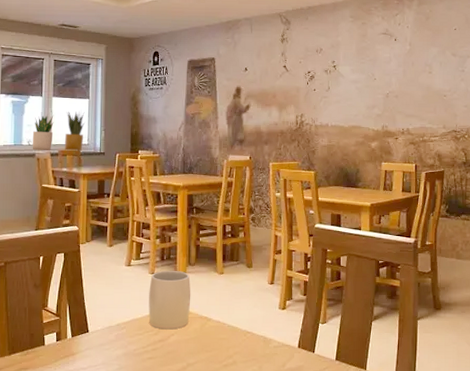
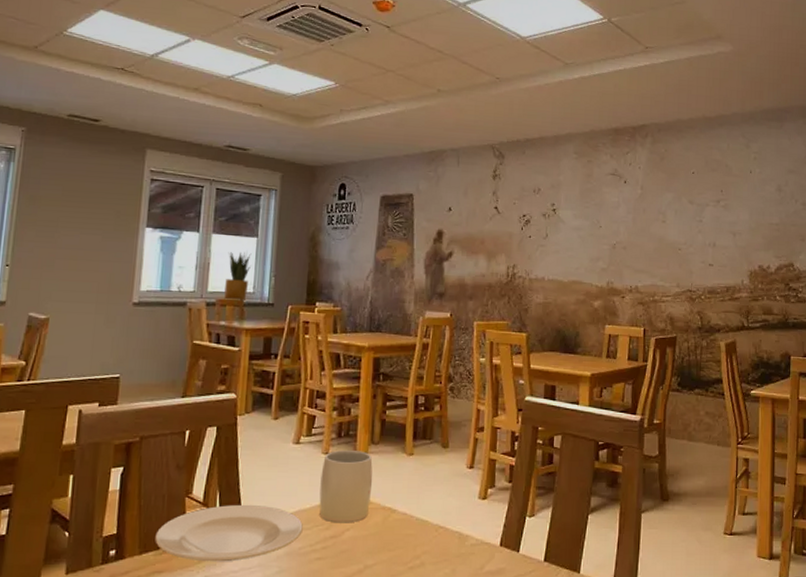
plate: none [20,315,136,361] -> present [155,504,303,562]
planter: present [32,114,54,151] -> none [183,254,213,300]

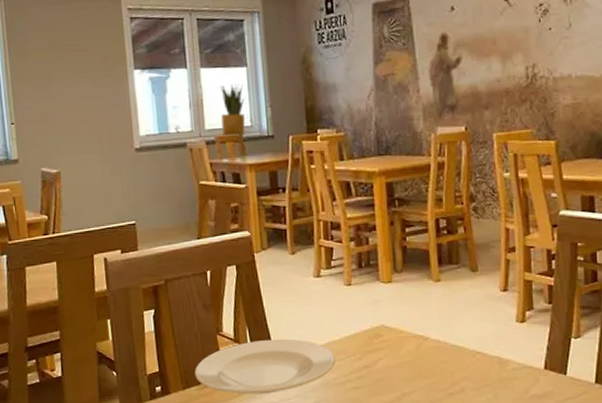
mug: present [319,450,373,523] -> none [346,280,401,353]

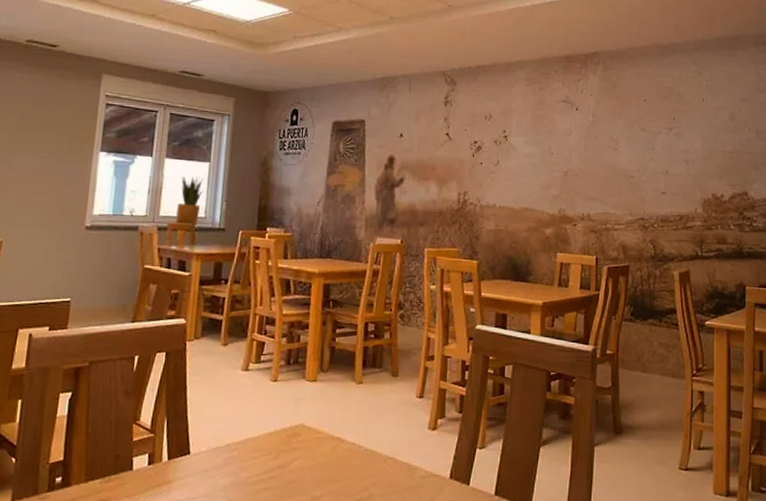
plate: present [194,338,335,394] -> none [101,431,250,491]

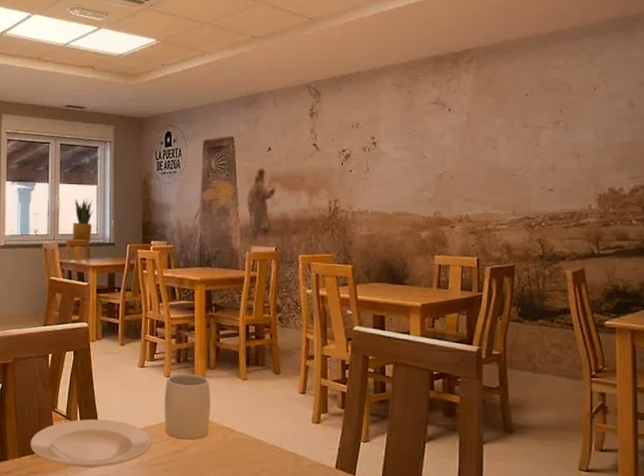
plate: none [101,431,250,491] -> present [30,419,151,468]
mug: none [266,378,322,453] -> present [164,374,211,440]

